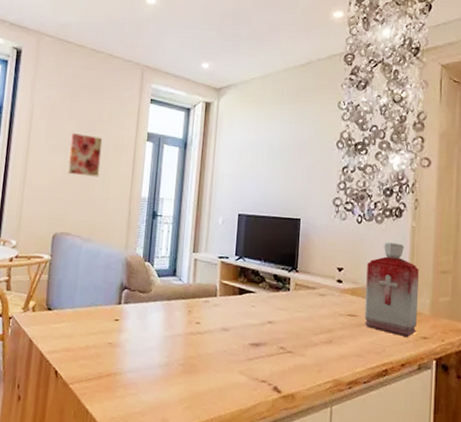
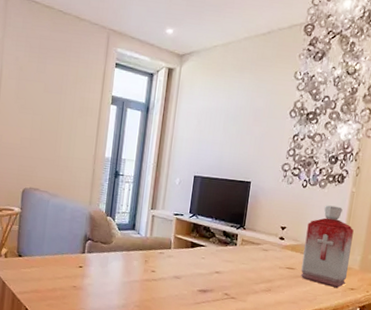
wall art: present [68,133,103,177] -> none [36,95,69,137]

